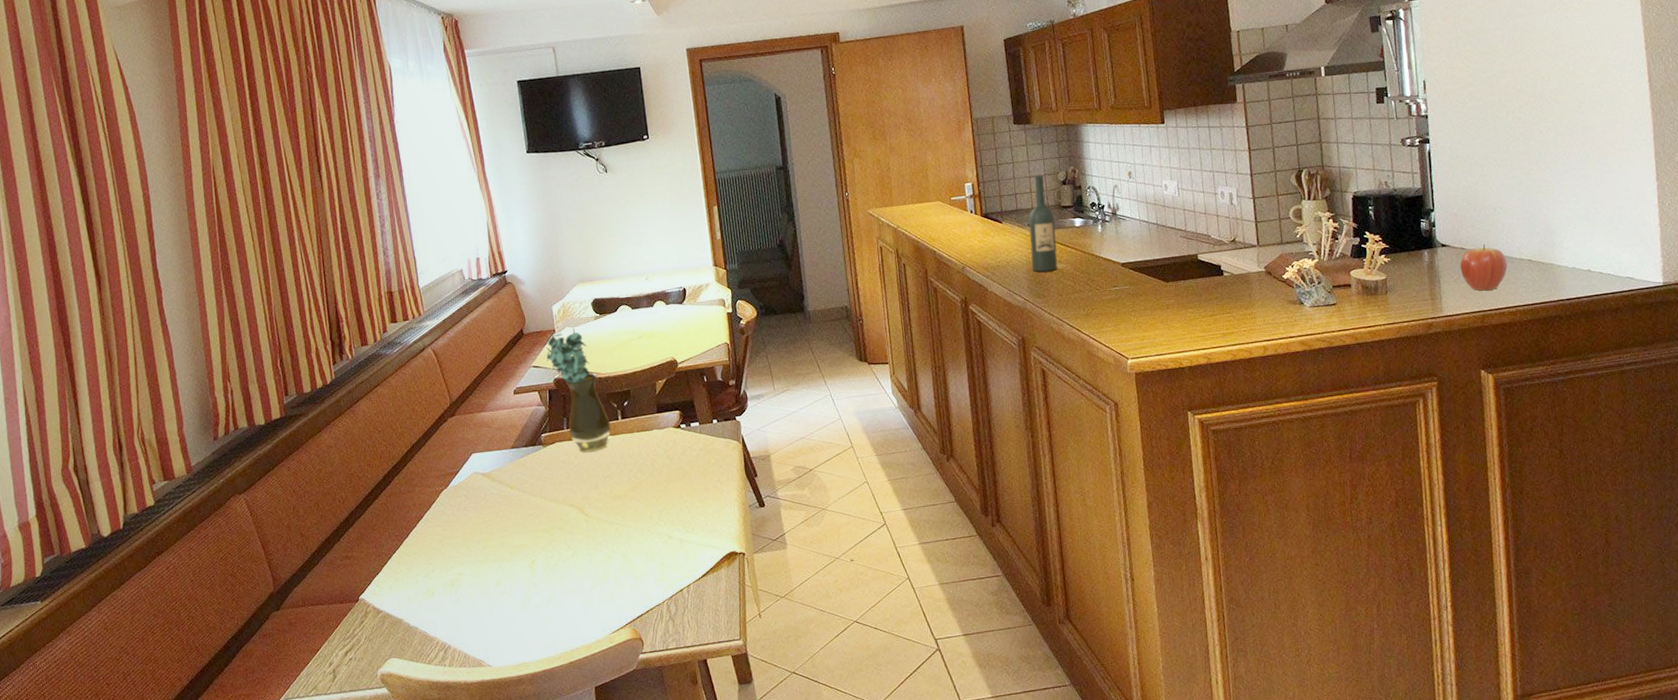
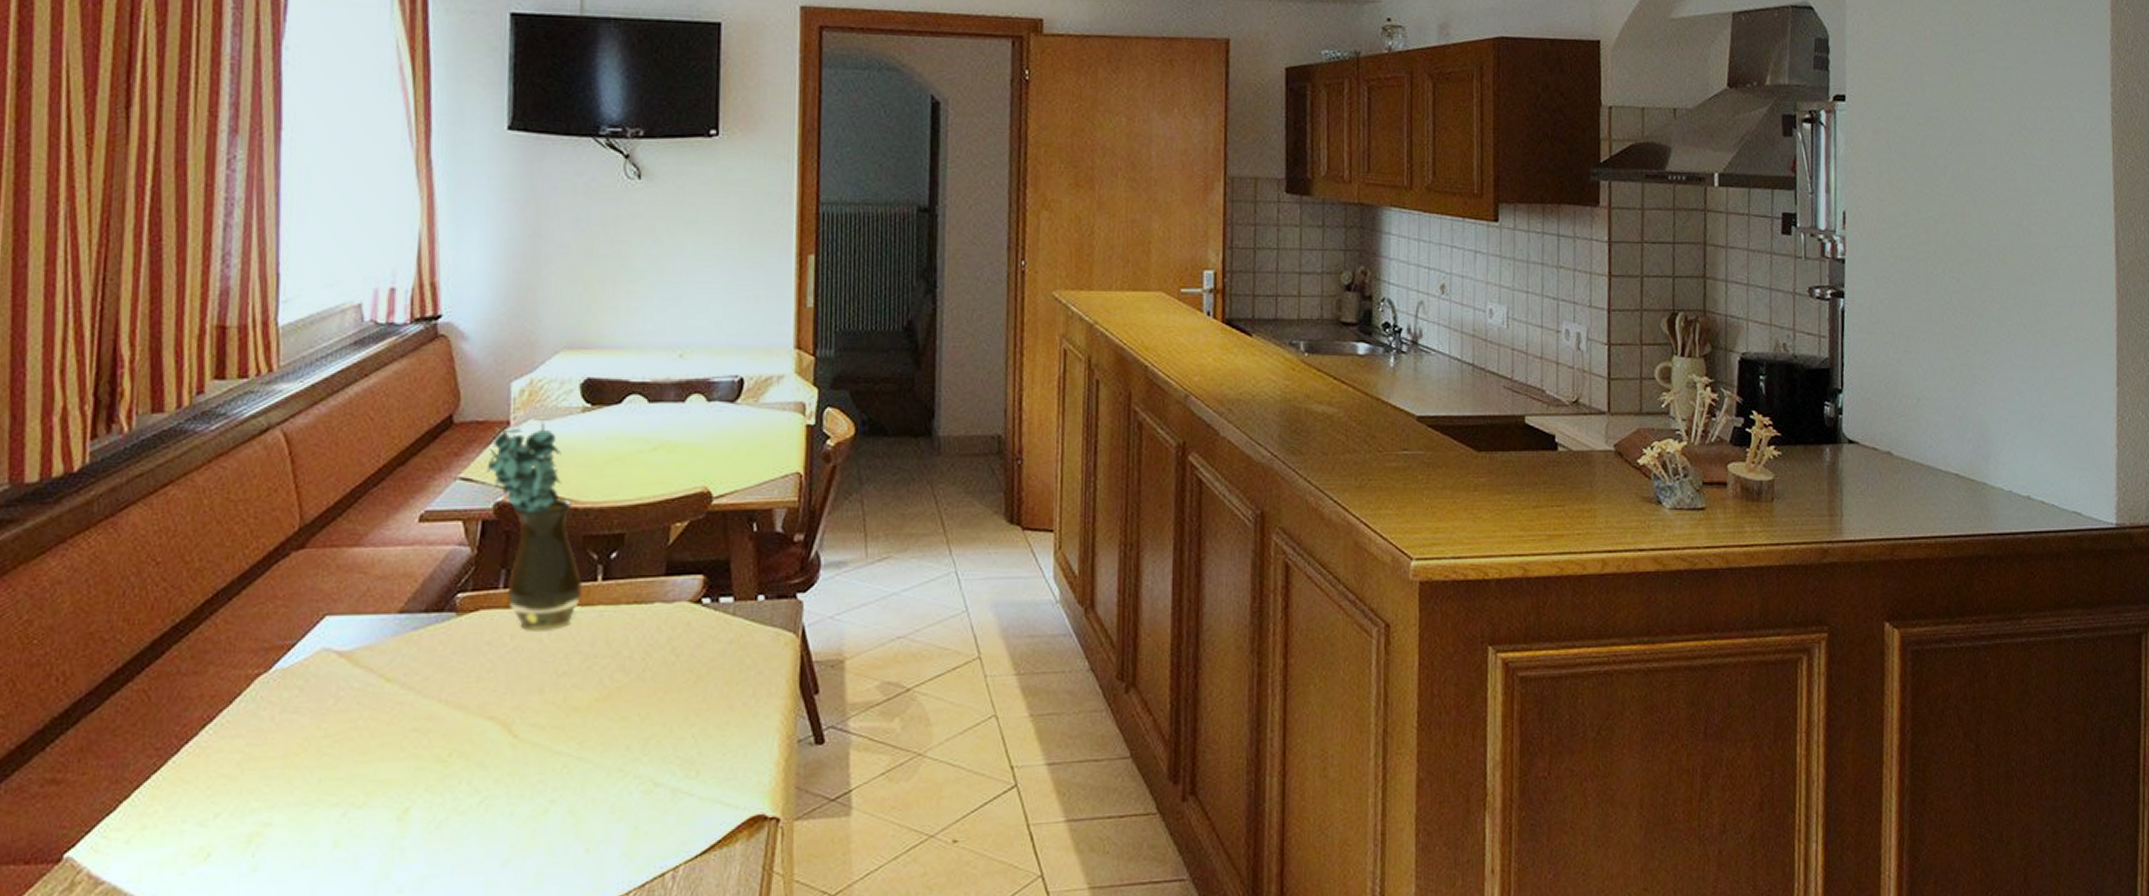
wine bottle: present [1029,175,1058,274] -> none [1287,273,1330,419]
fruit: present [1459,244,1508,291] -> none [1869,446,1930,511]

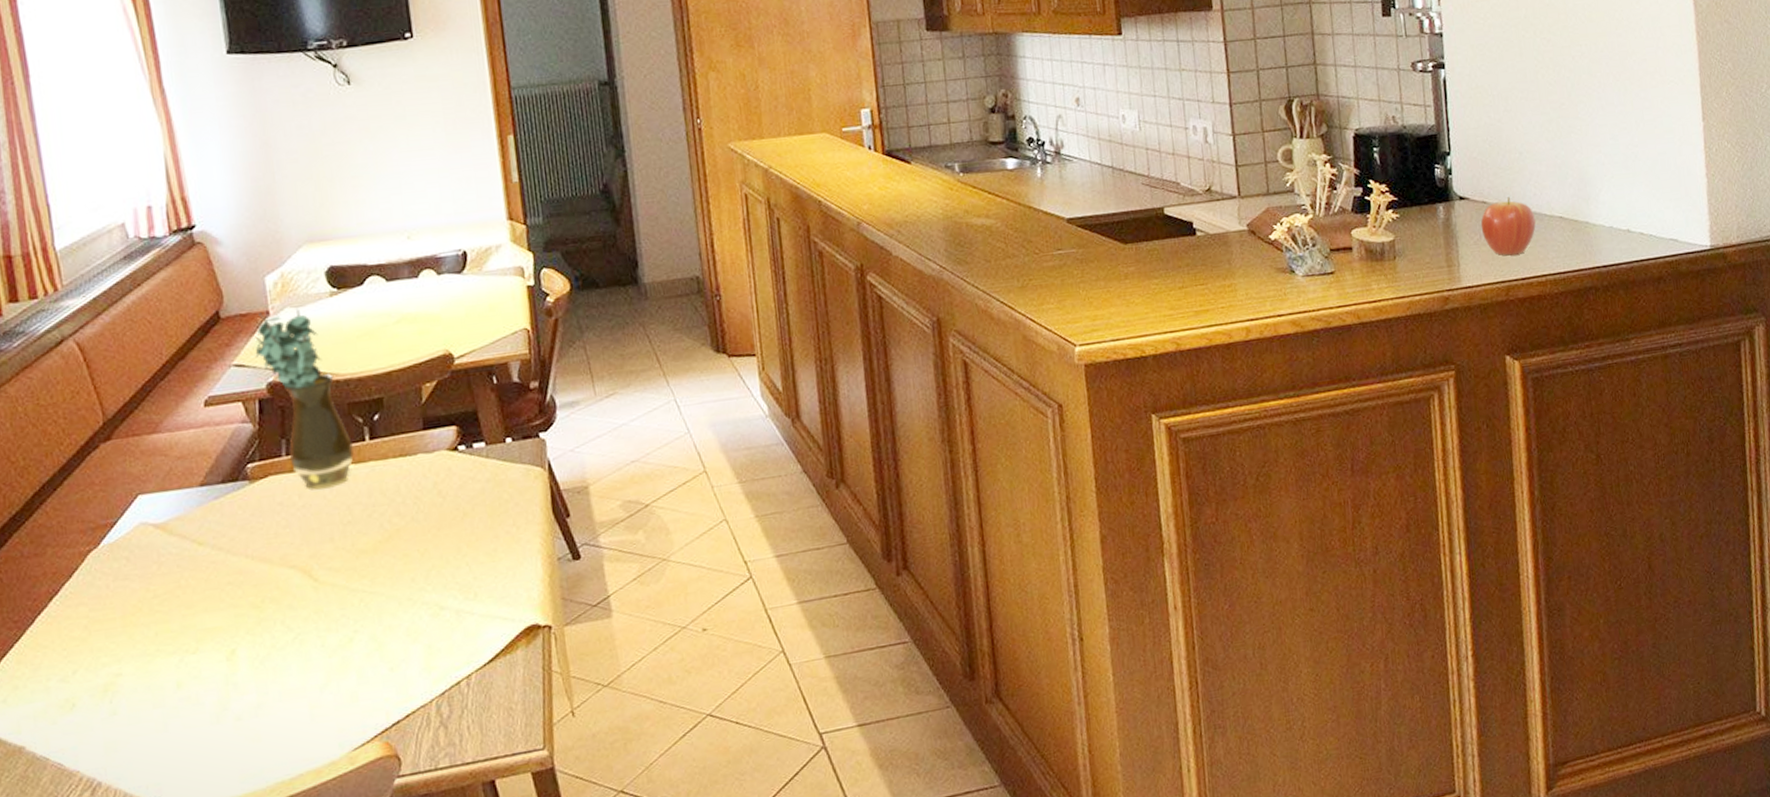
fruit: none [1869,446,1930,511] -> present [1480,197,1537,256]

